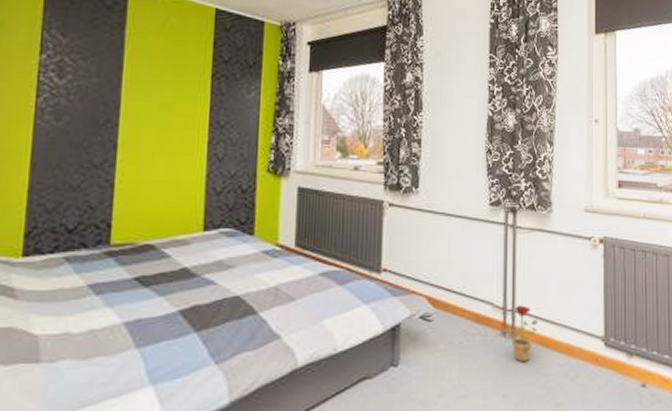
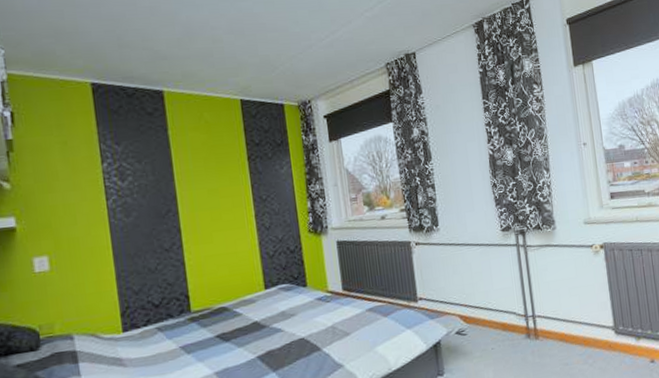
decorative plant: present [502,305,539,363] -> none [526,310,556,358]

